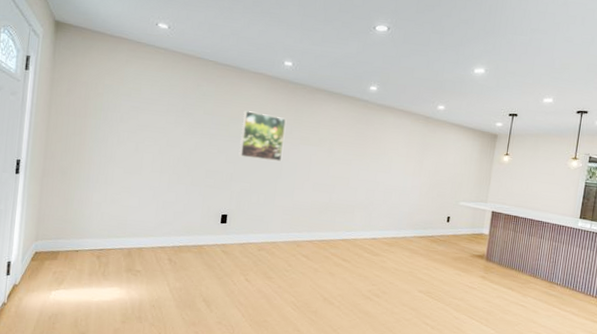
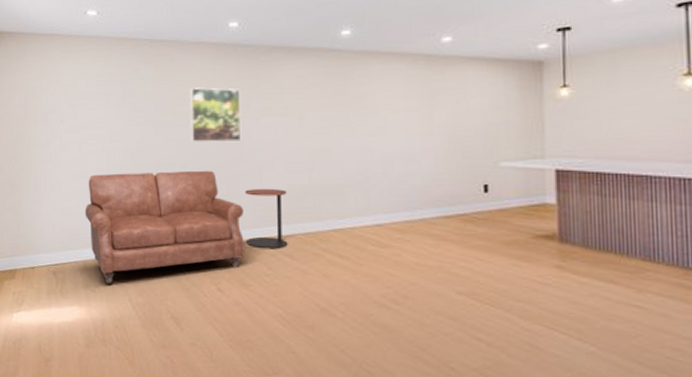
sofa: none [134,173,276,270] -> present [85,170,244,284]
side table: none [273,201,312,251] -> present [244,189,288,249]

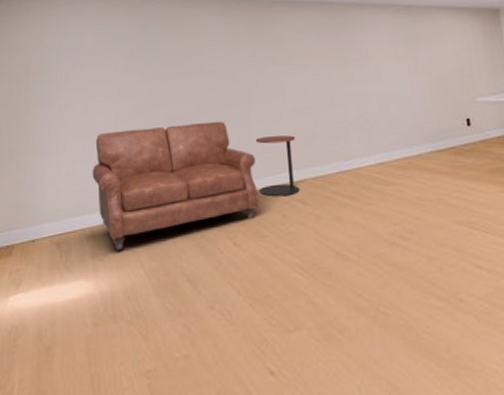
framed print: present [190,87,241,143] -> none [198,40,249,95]

